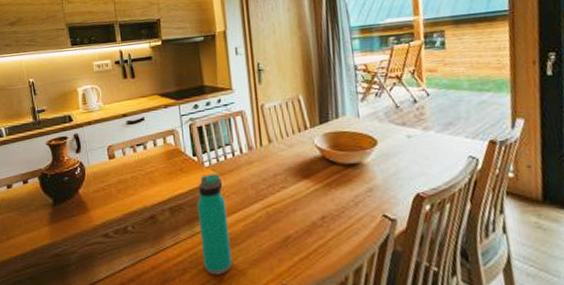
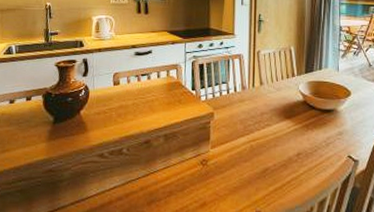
water bottle: present [196,174,233,275] -> none [189,108,216,199]

